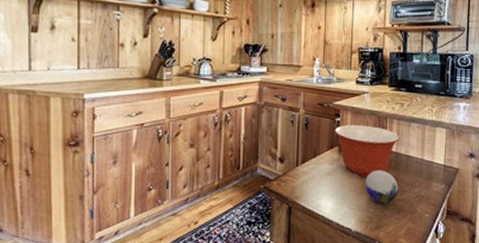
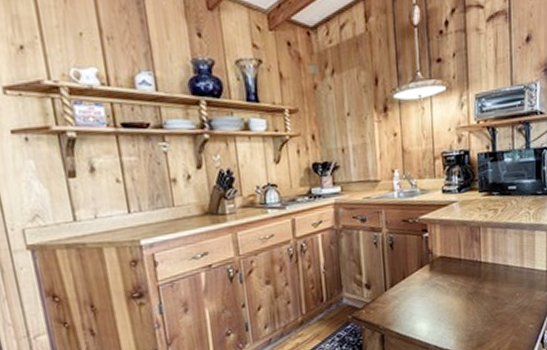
mixing bowl: present [335,125,400,177] -> none [424,237,496,294]
decorative orb: present [365,170,399,203] -> none [461,284,499,320]

